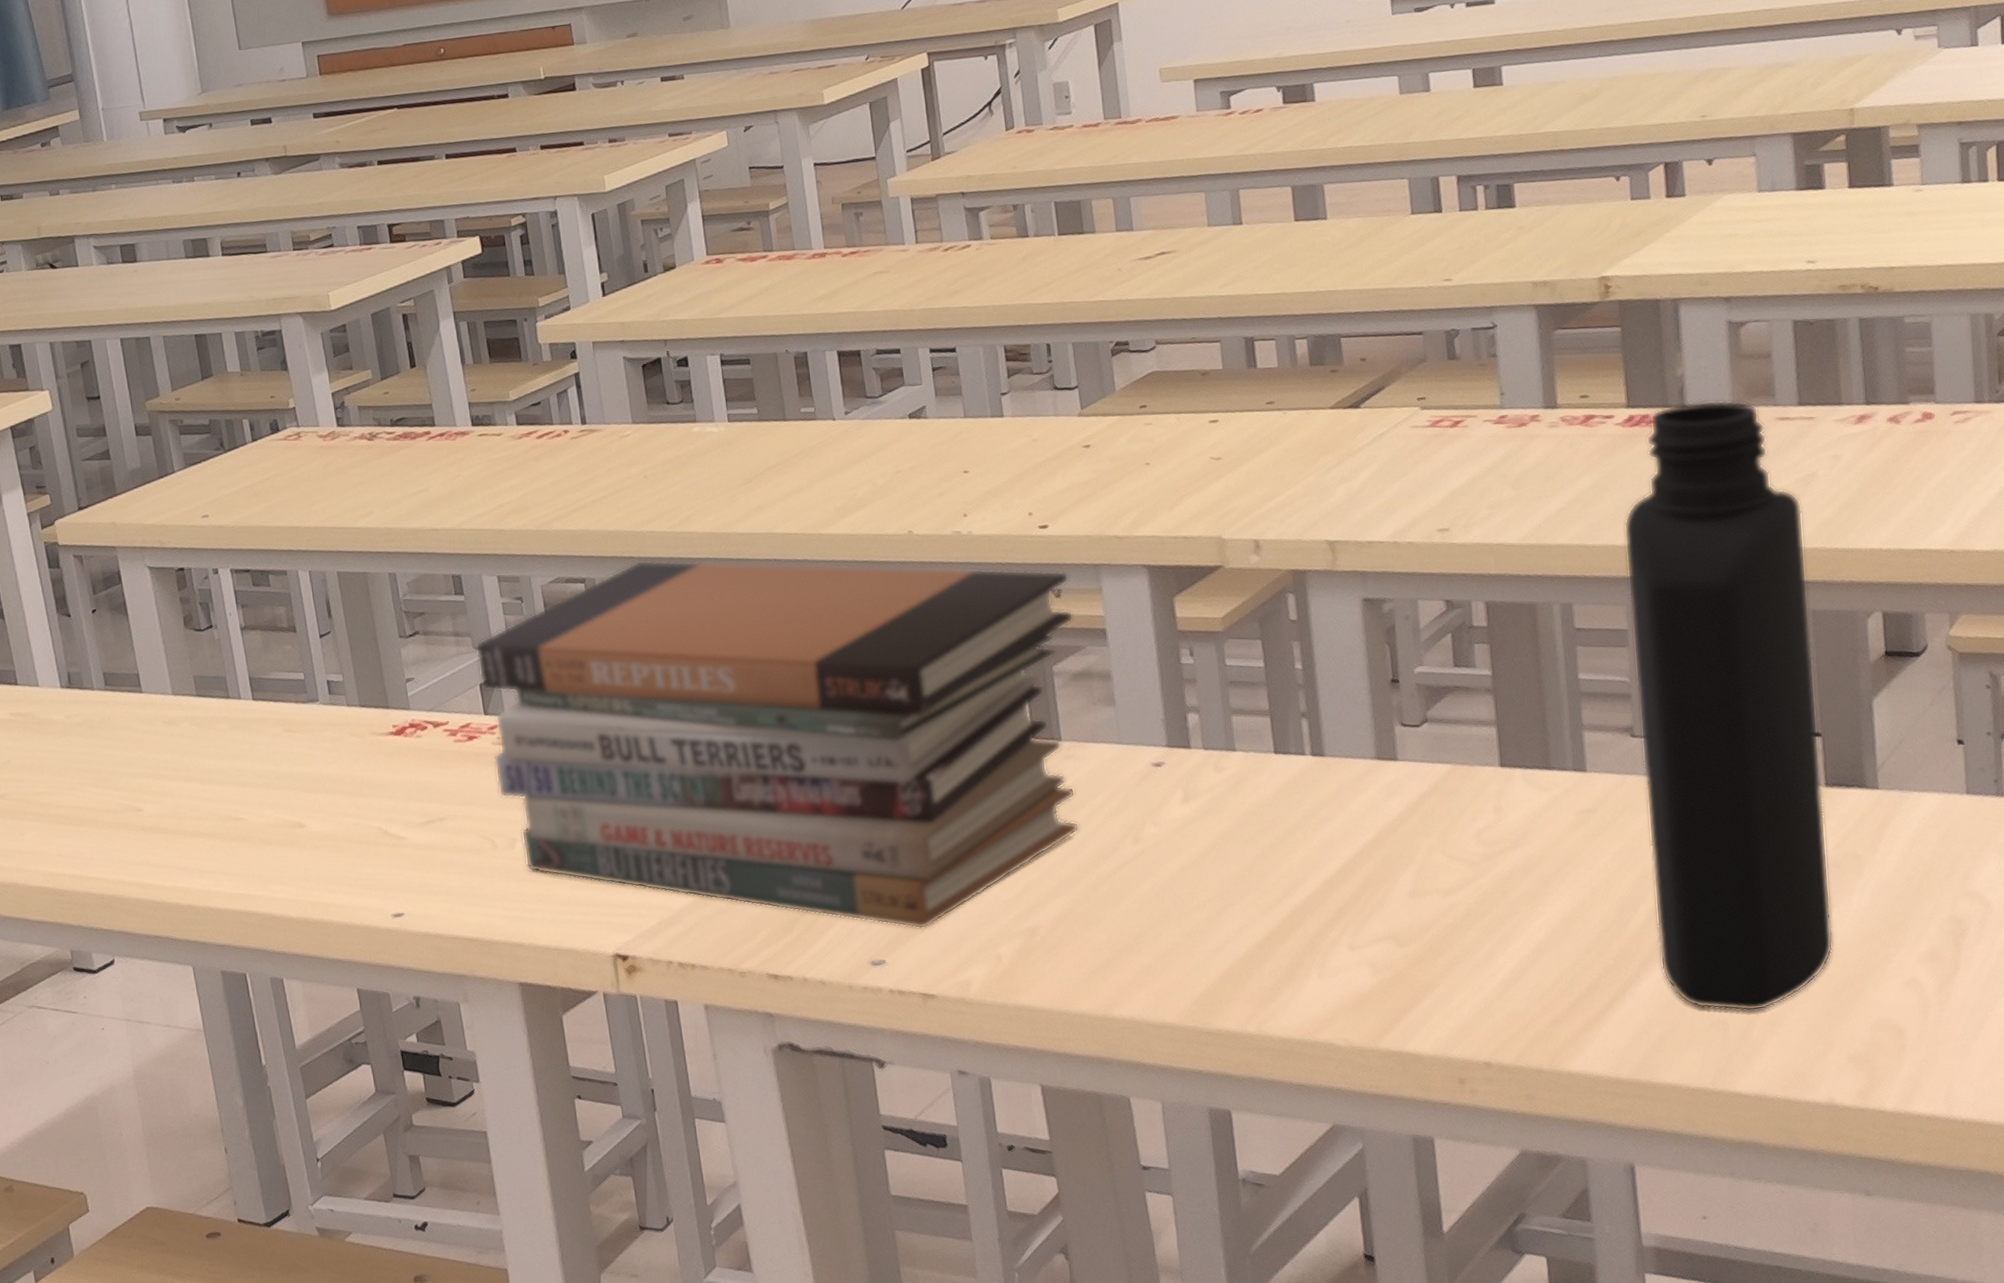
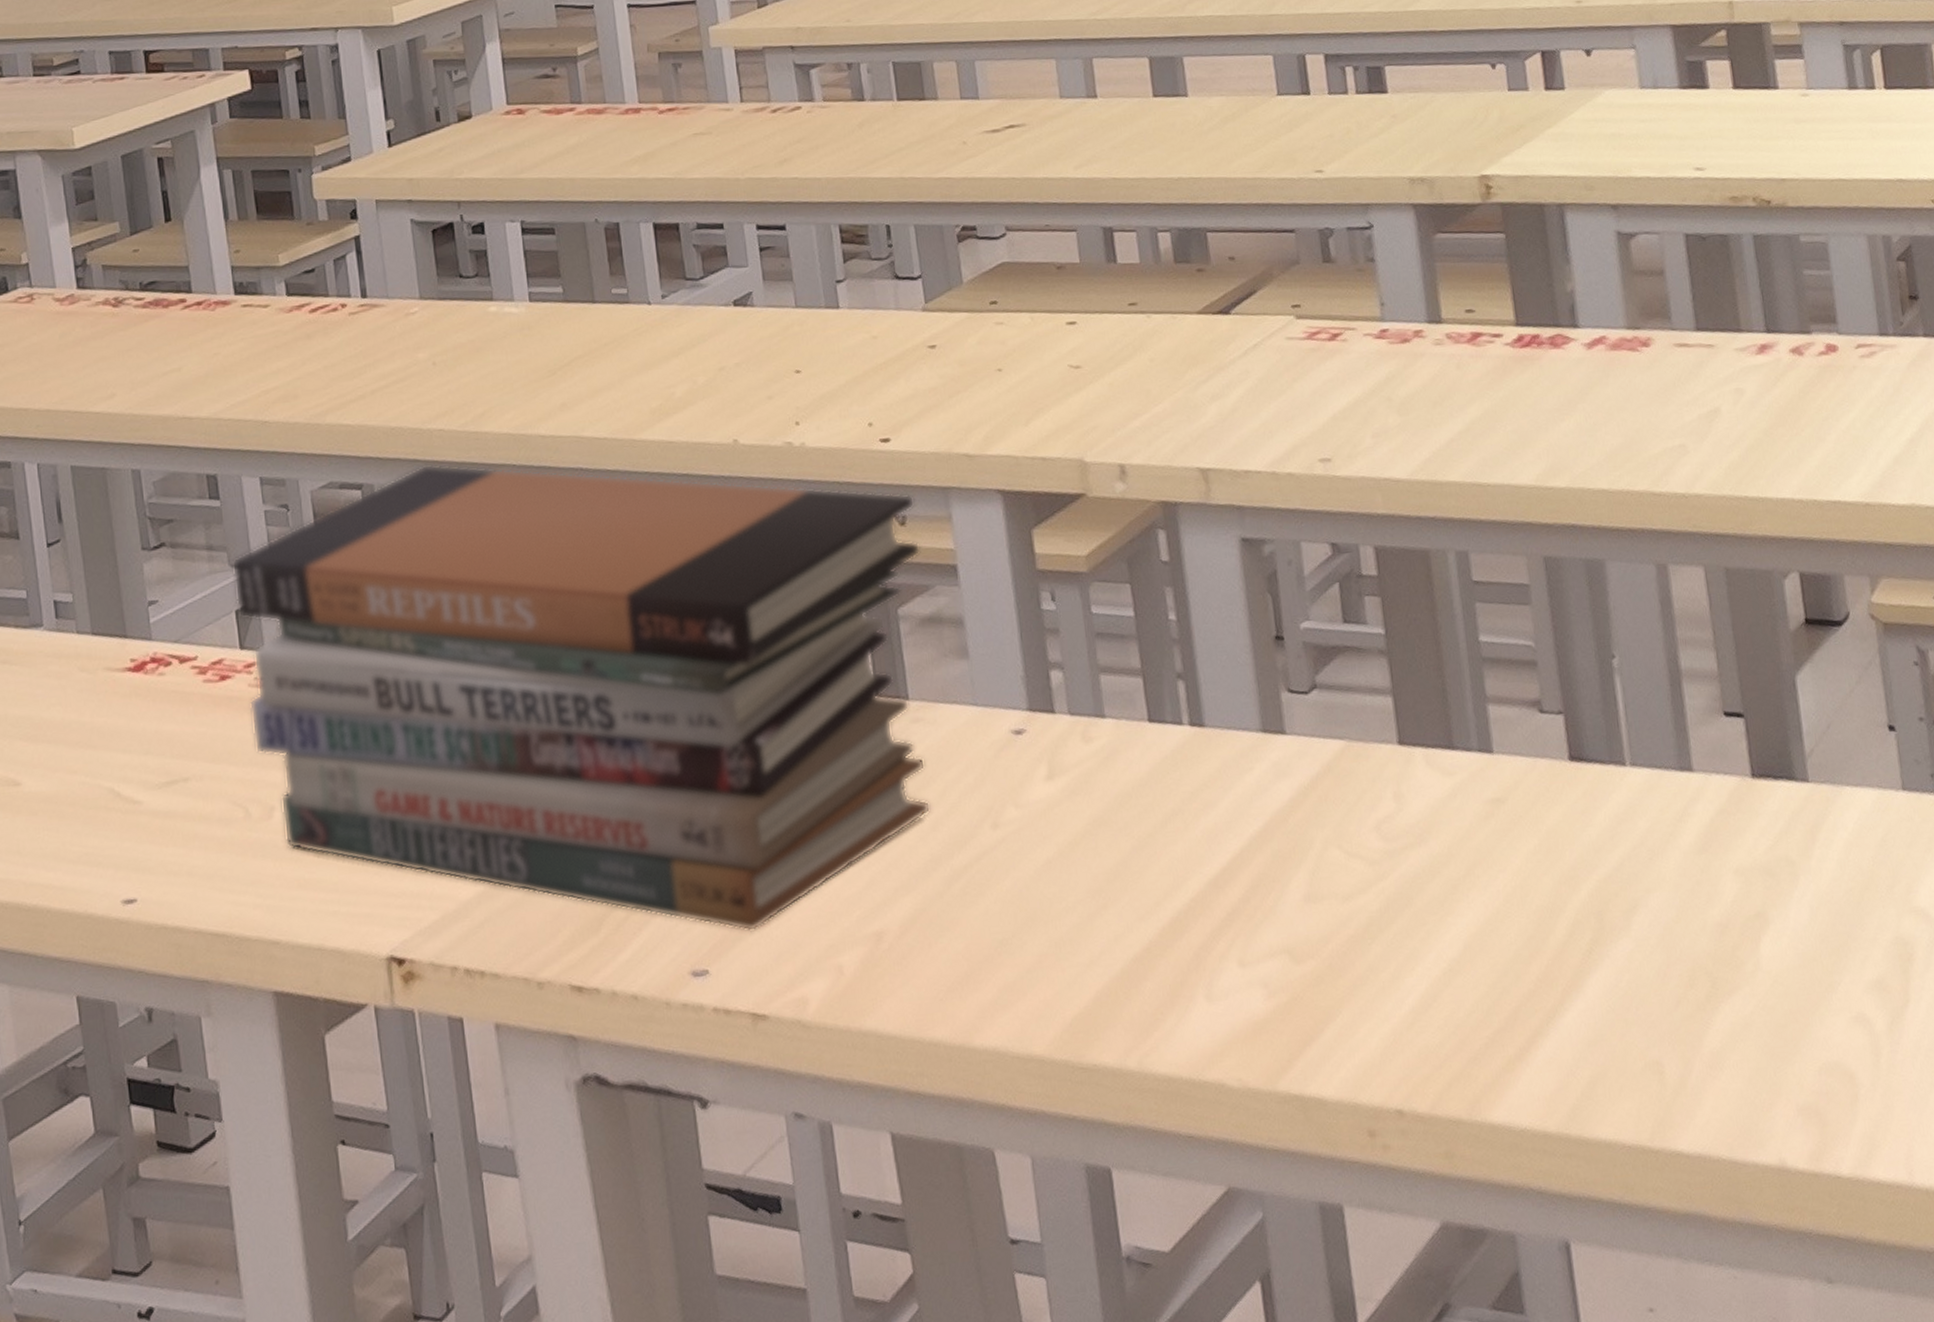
bottle: present [1623,400,1834,1012] -> none [1519,321,1773,1051]

